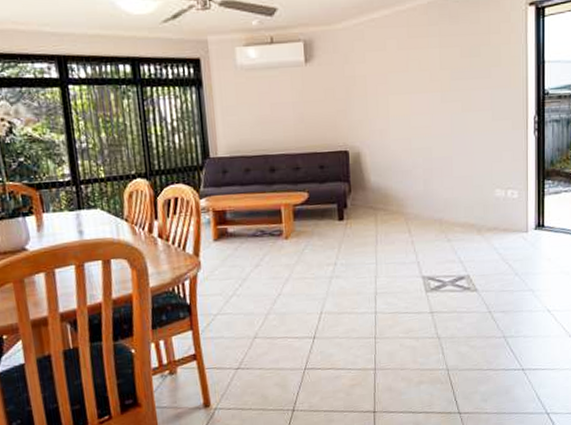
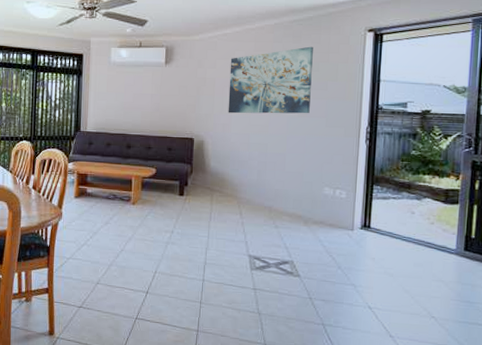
wall art: none [381,27,474,116] -> present [228,46,313,114]

